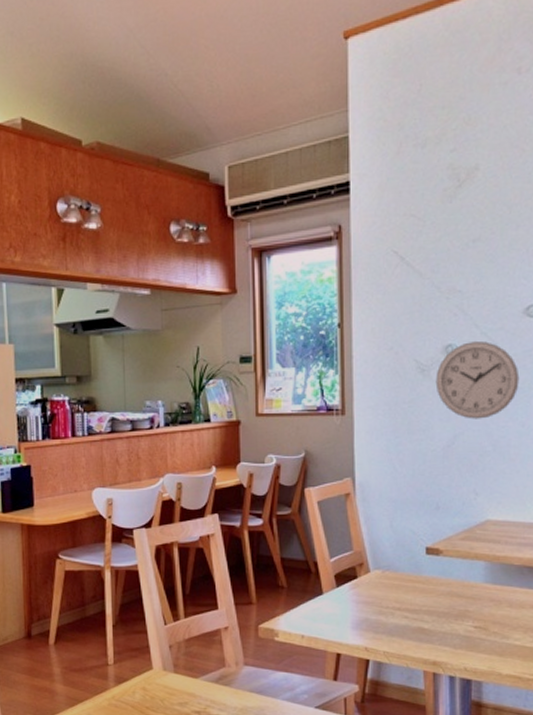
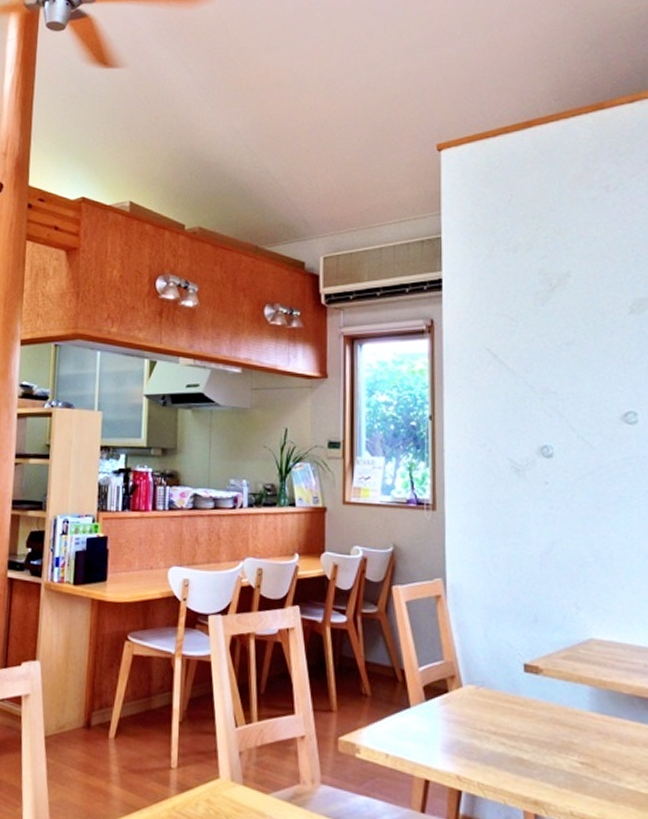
wall clock: present [435,340,520,419] -> none [531,443,620,527]

